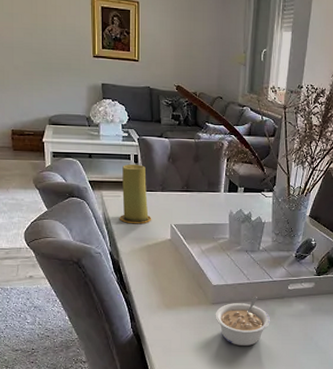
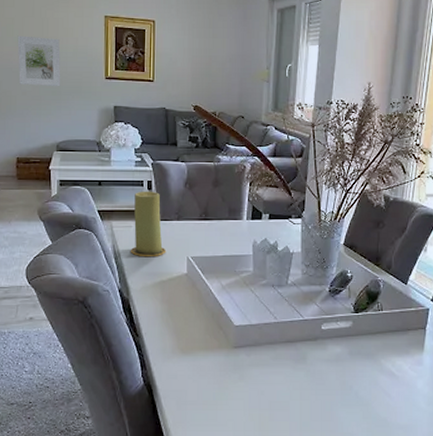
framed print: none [7,11,51,64] -> present [17,35,61,87]
legume: present [215,296,270,347] -> none [237,337,301,398]

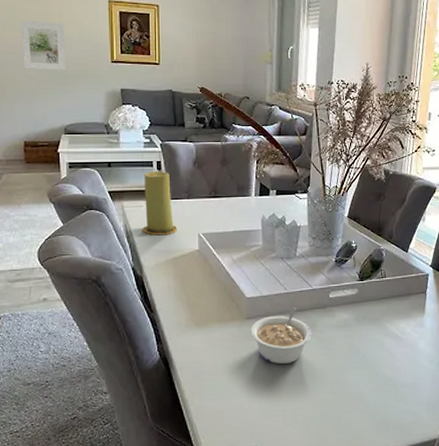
legume: none [237,337,301,398] -> present [250,307,311,365]

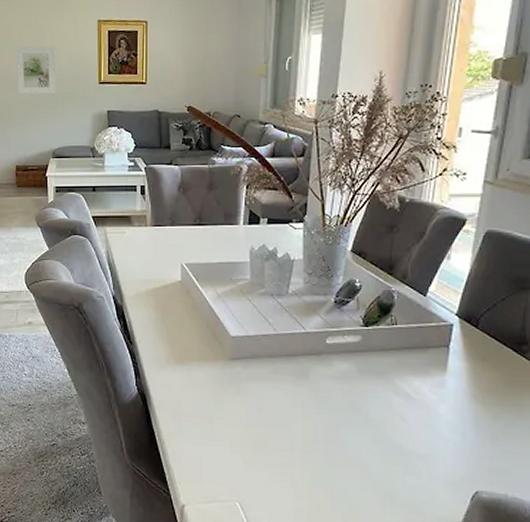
candle: present [142,171,178,236] -> none [123,196,160,264]
legume: present [250,307,311,365] -> none [234,350,303,415]

